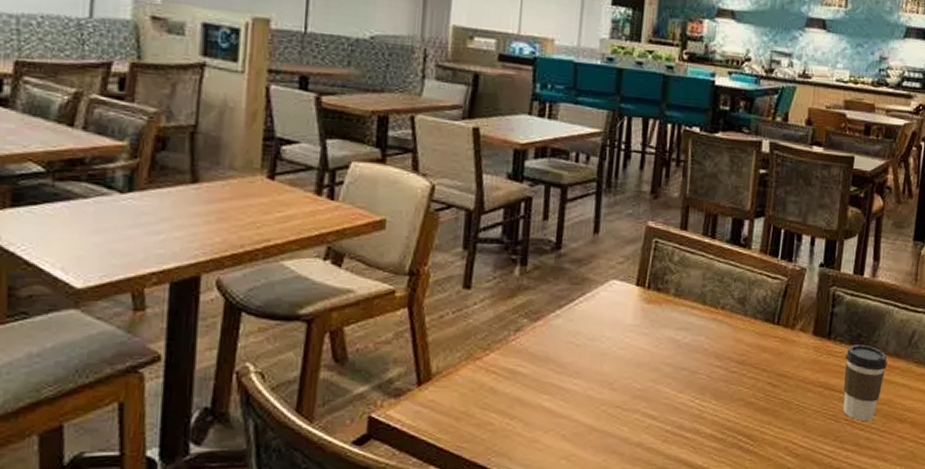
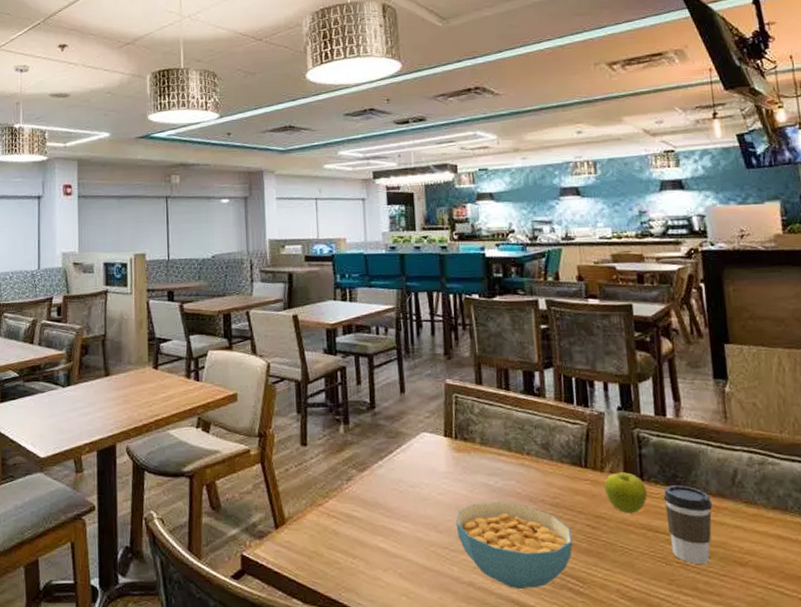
cereal bowl: none [633,358,752,448] -> present [455,501,573,588]
fruit: none [792,330,832,372] -> present [604,472,647,514]

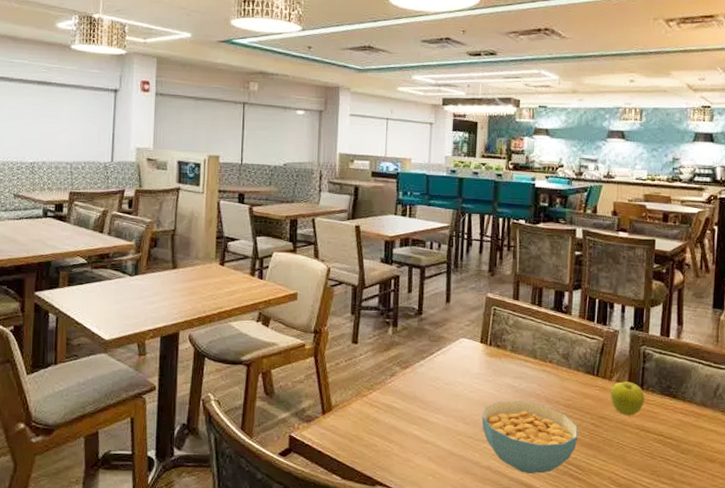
coffee cup: present [663,485,712,564] -> none [657,394,695,459]

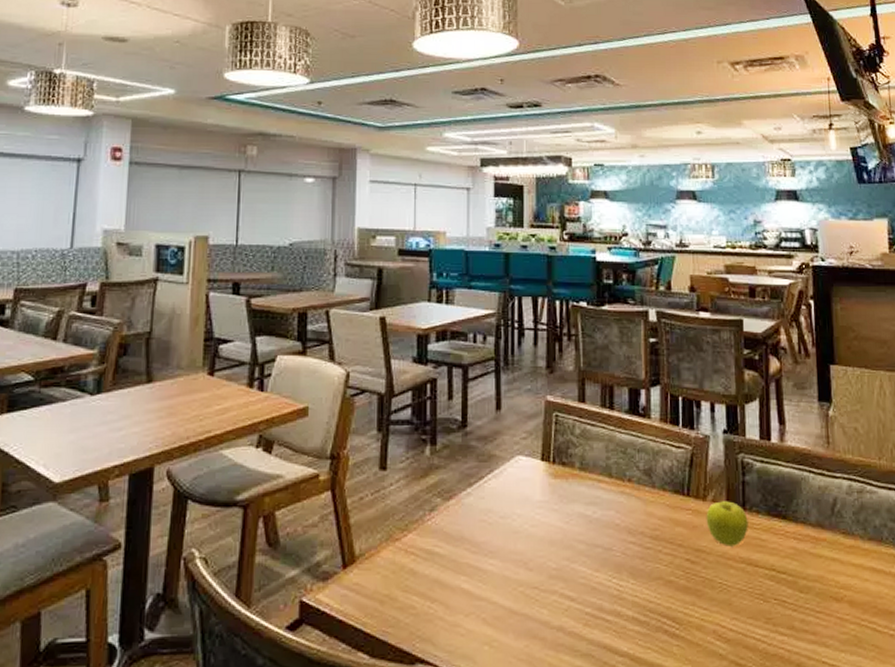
cereal bowl: present [481,400,578,474] -> none [548,534,671,633]

